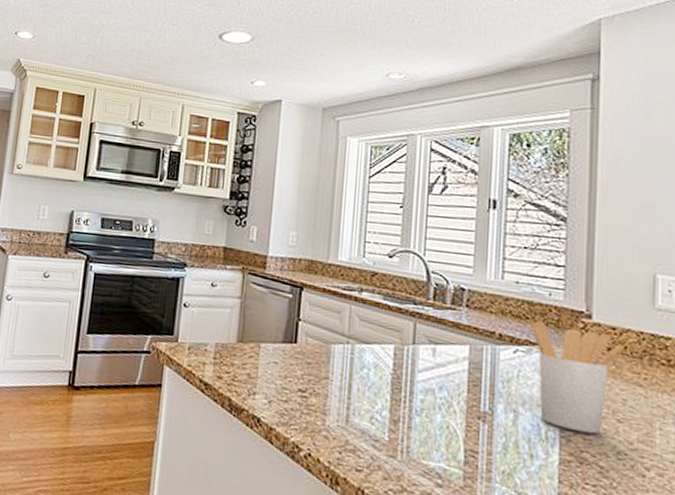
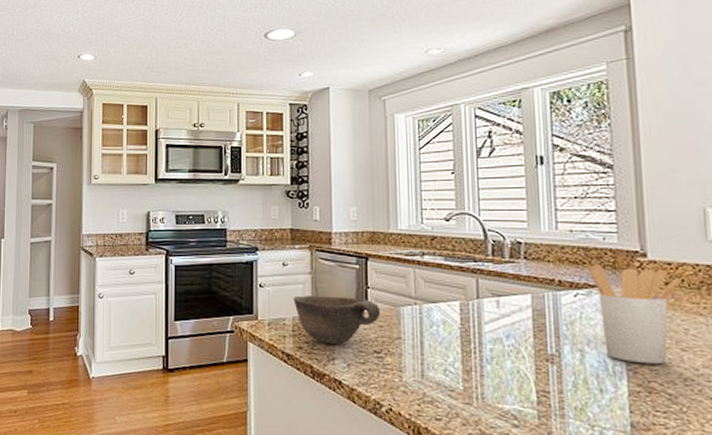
bowl: none [218,320,311,378] -> present [293,295,381,344]

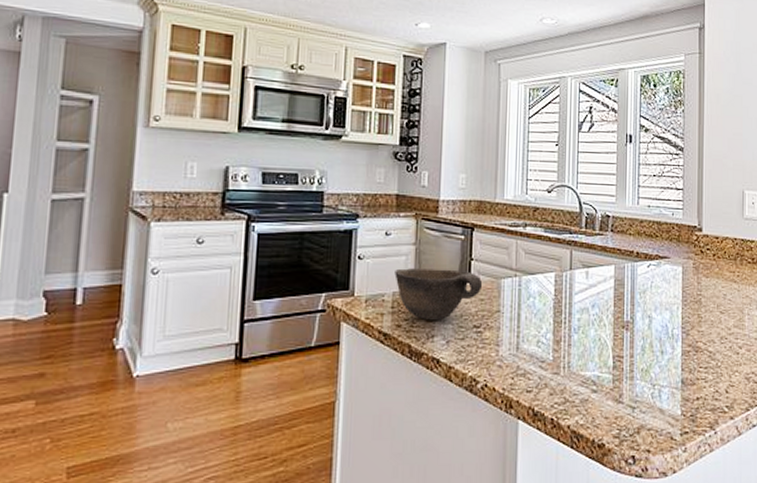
utensil holder: present [589,264,681,365] -> none [660,237,723,327]

